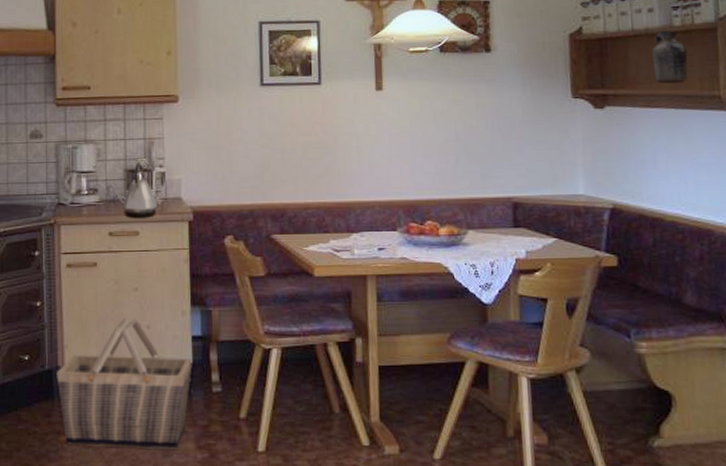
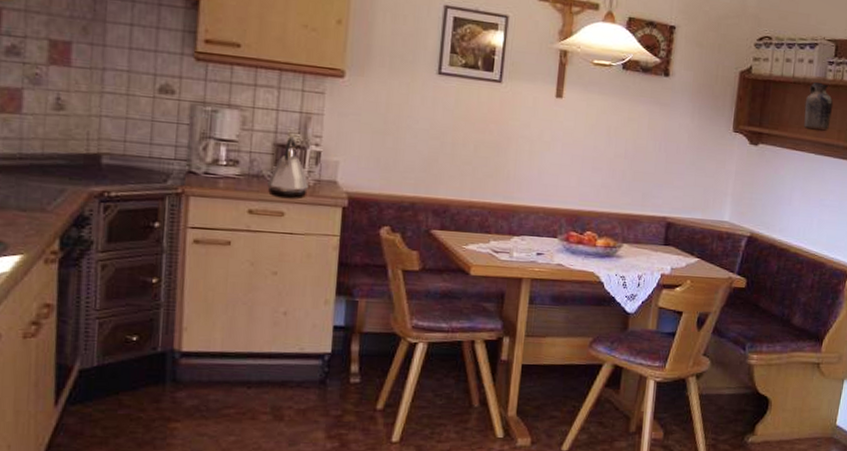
basket: present [56,318,194,449] -> none [171,303,333,438]

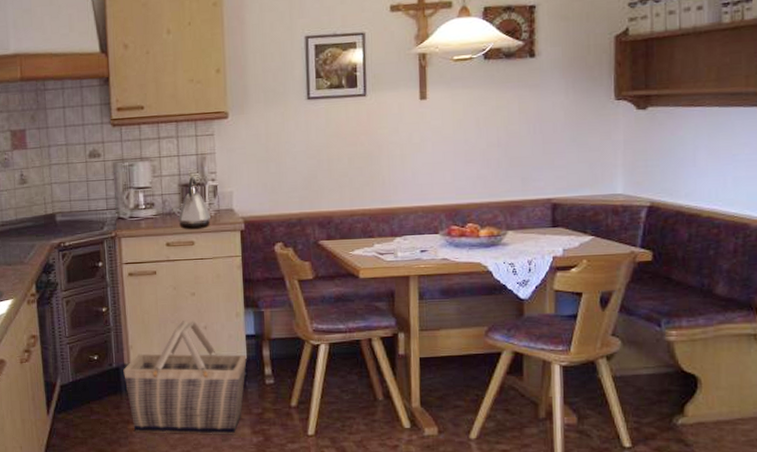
basket: none [171,303,333,438] -> present [123,320,248,434]
ceramic jug: present [804,81,834,132] -> none [698,28,735,83]

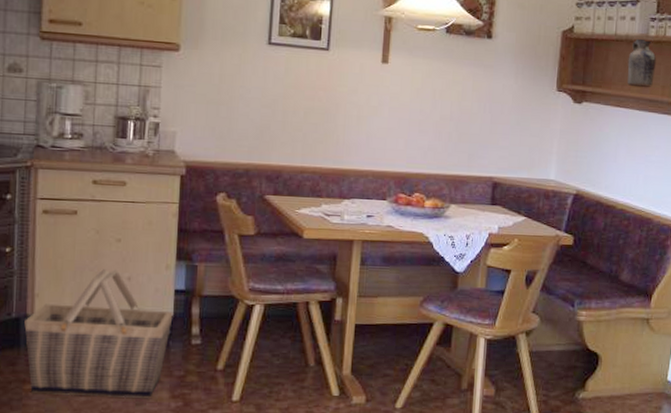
kettle: present [178,176,212,230] -> none [110,109,149,169]
ceramic jug: none [698,28,735,83] -> present [627,38,657,88]

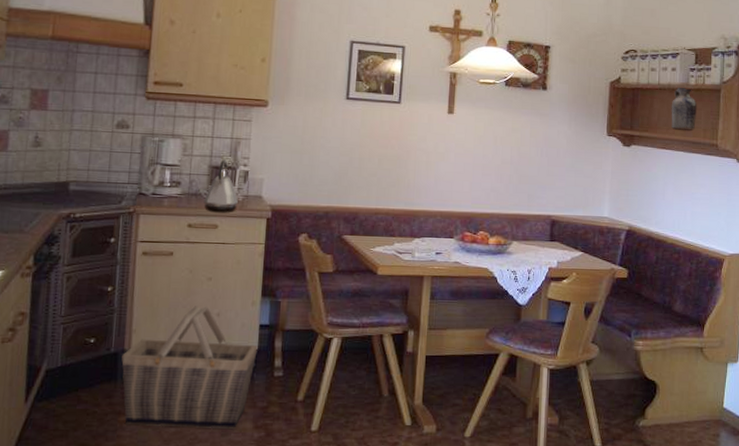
kettle: none [110,109,149,169] -> present [204,159,239,213]

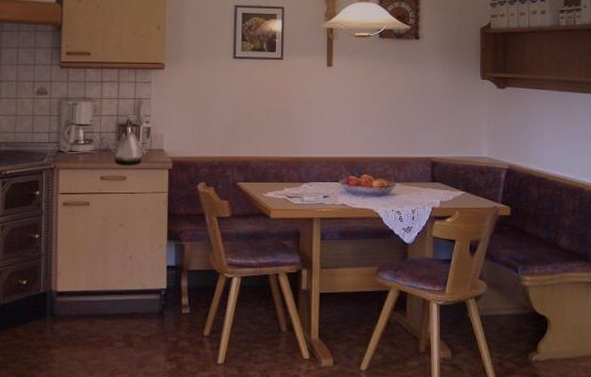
basket: present [122,306,259,429] -> none [50,250,167,361]
ceramic jug: present [671,87,697,132] -> none [543,28,570,71]

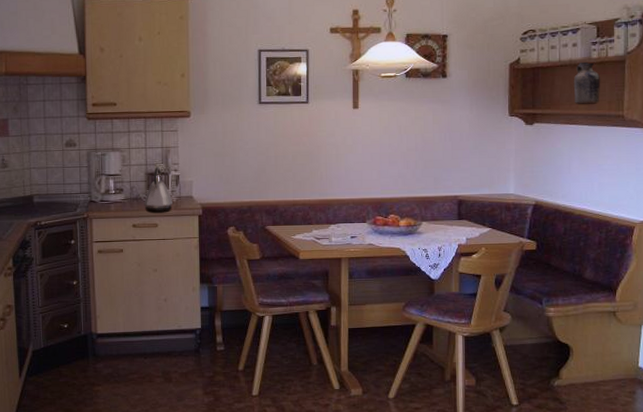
ceramic jug: none [543,28,570,71] -> present [573,61,601,105]

